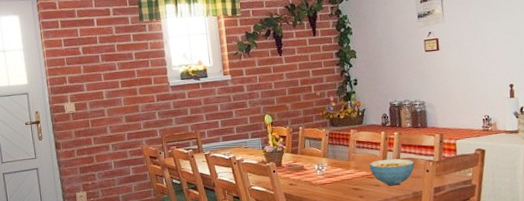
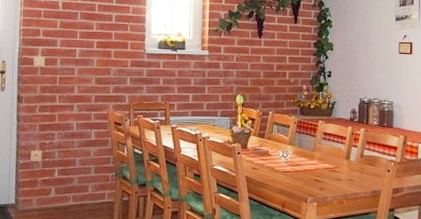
cereal bowl: present [368,158,415,186] -> none [332,154,377,182]

